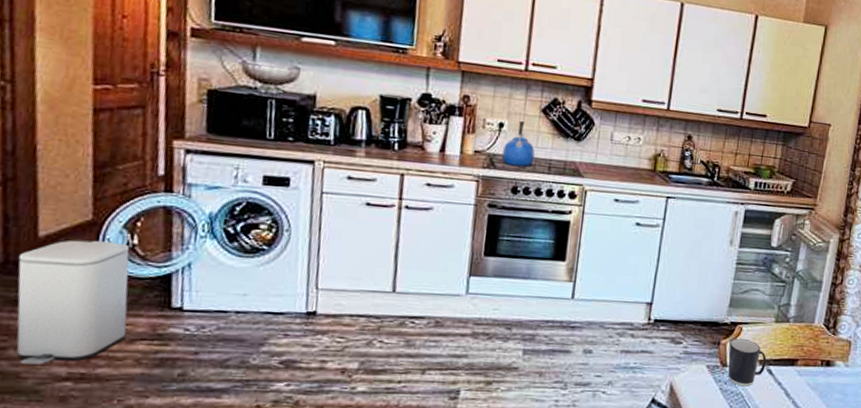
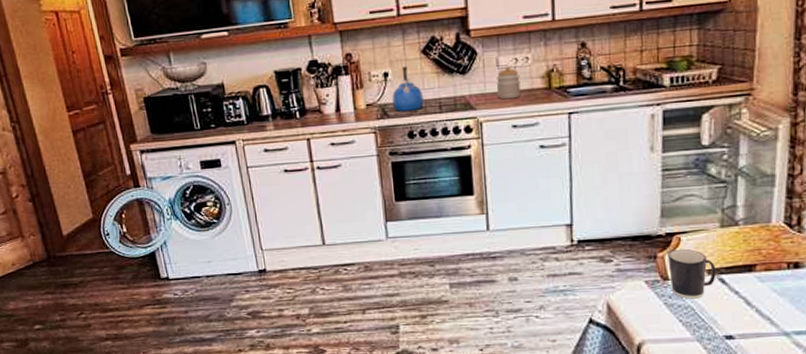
pedal bin: present [16,240,130,366] -> none [55,232,136,331]
jar: none [605,142,630,174] -> present [496,66,521,100]

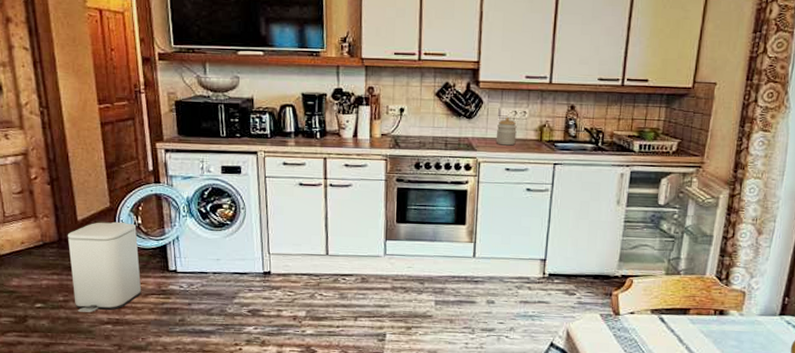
pedal bin: none [55,232,136,331] -> present [67,221,142,313]
kettle: present [392,67,425,112] -> none [404,105,433,145]
mug: present [668,248,717,299] -> none [620,289,659,333]

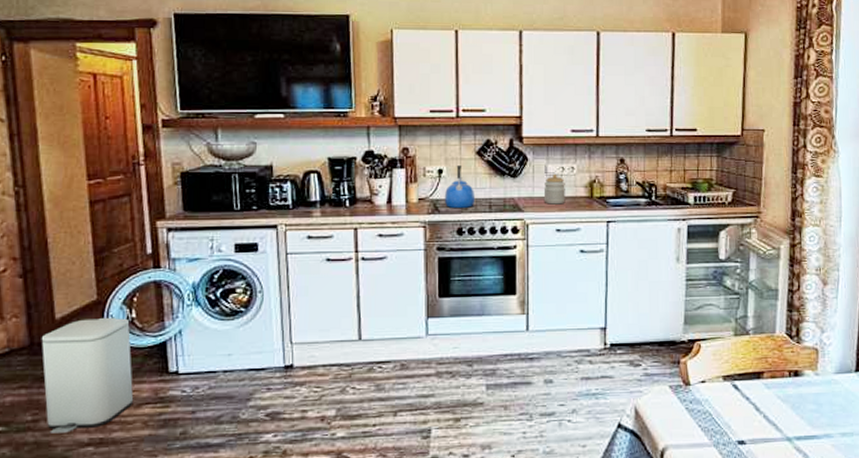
kettle: none [404,105,433,145] -> present [444,166,476,209]

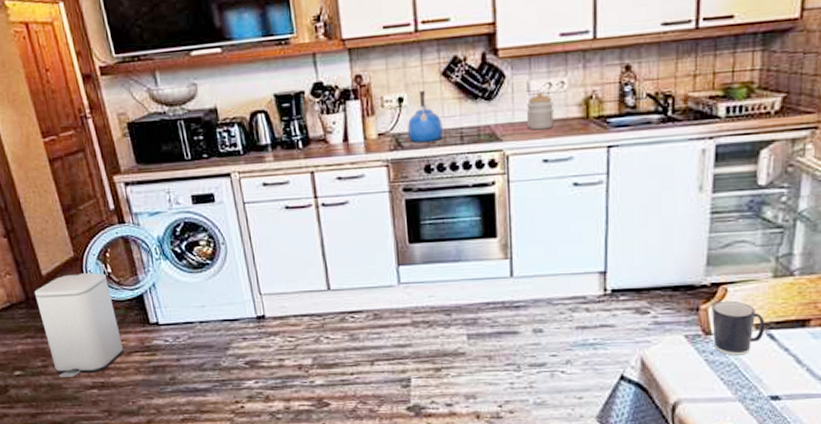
mug: none [690,355,731,404] -> present [712,300,765,356]

